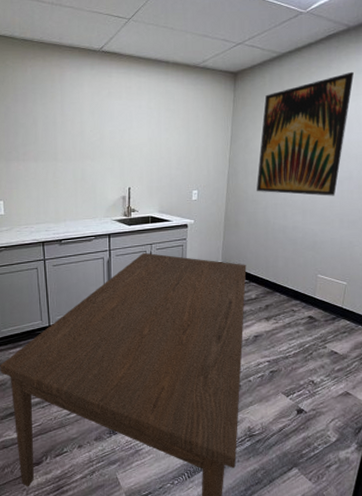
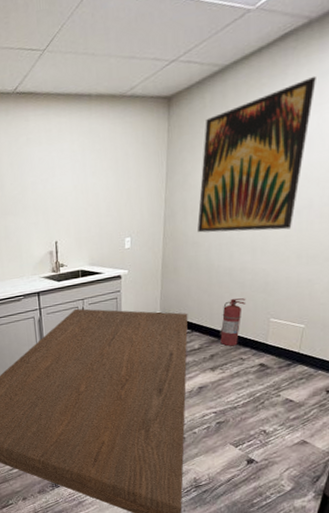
fire extinguisher: none [274,254,298,298] -> present [220,298,246,347]

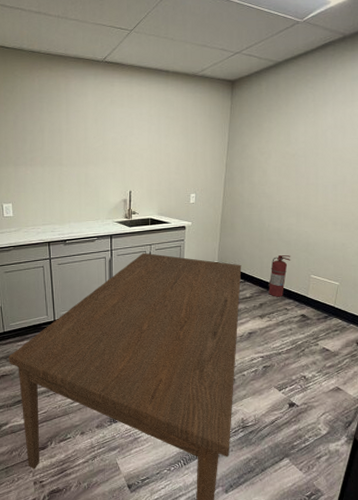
wall art: present [197,76,316,233] -> none [252,79,349,200]

